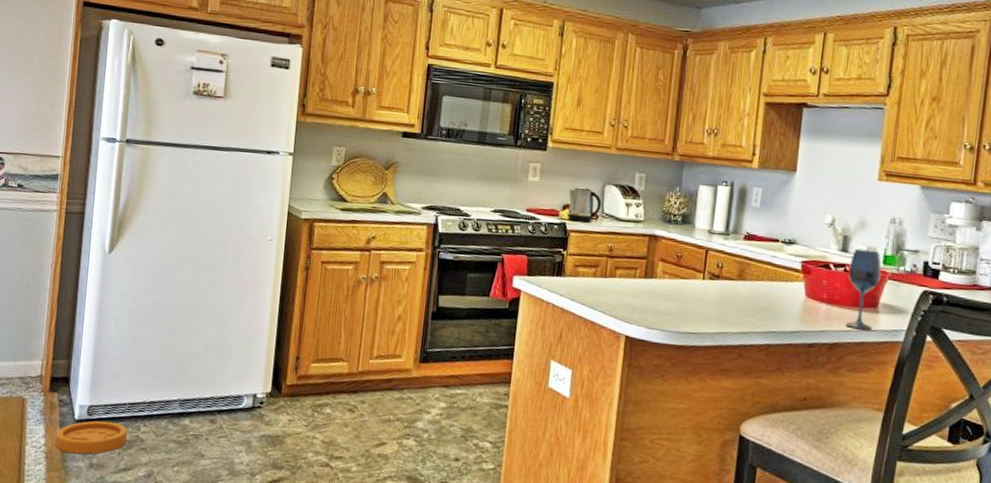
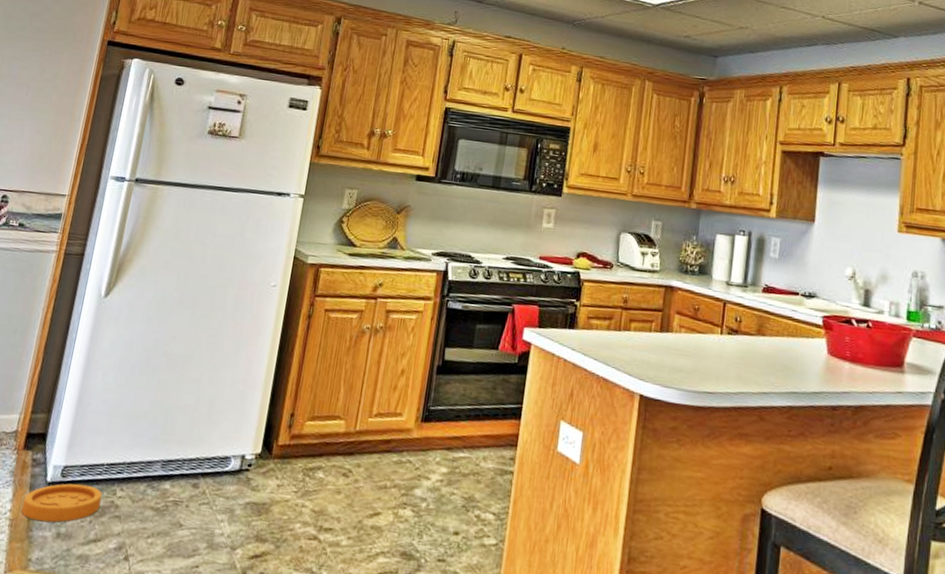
kettle: present [567,186,601,224] -> none [581,234,617,273]
wineglass: present [845,248,882,330] -> none [870,303,906,392]

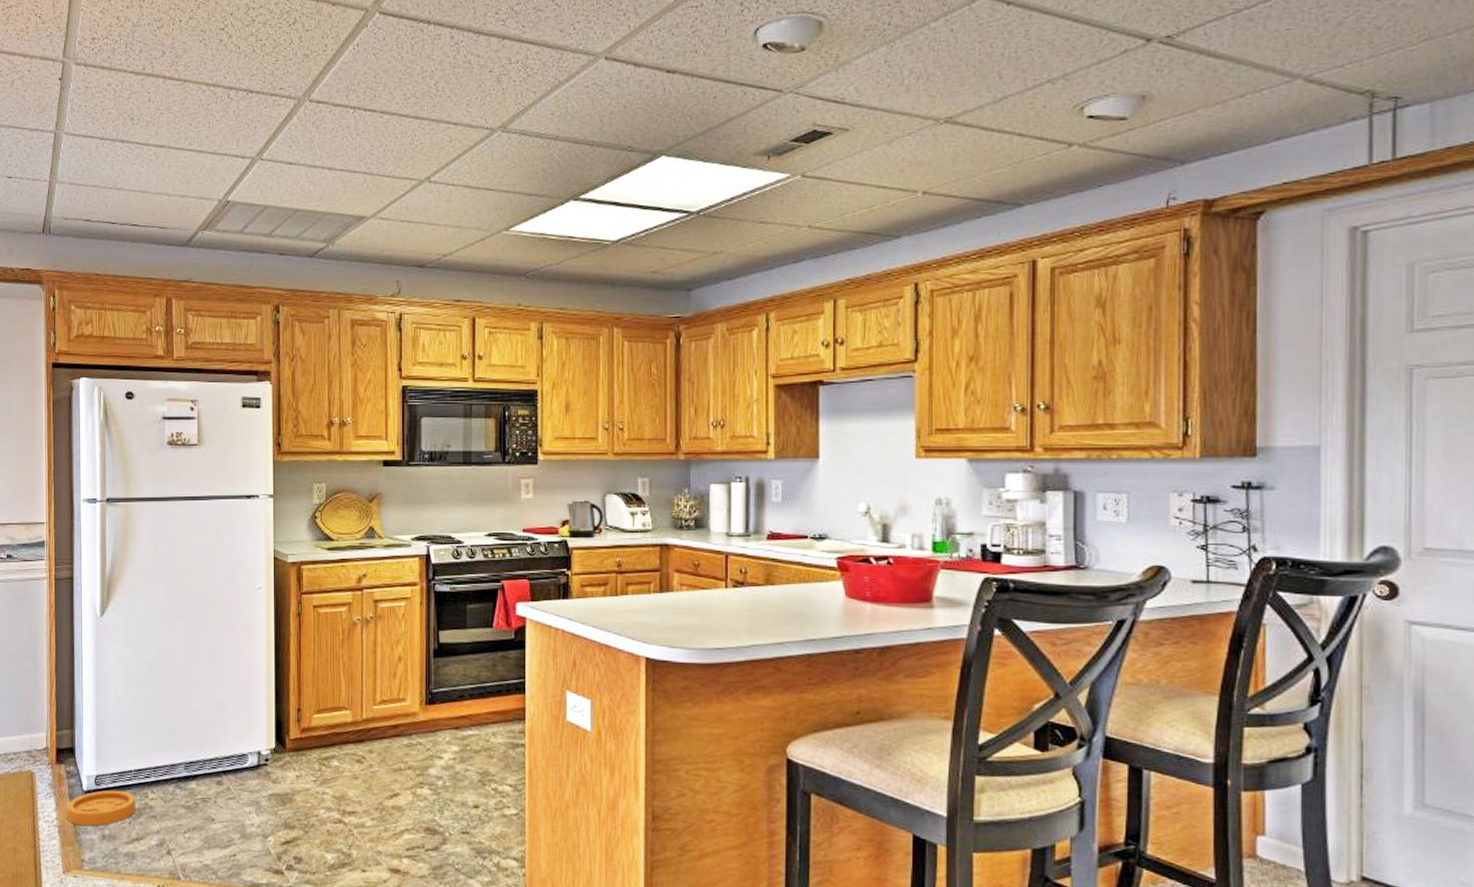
kettle: none [581,234,617,273] -> present [567,499,603,539]

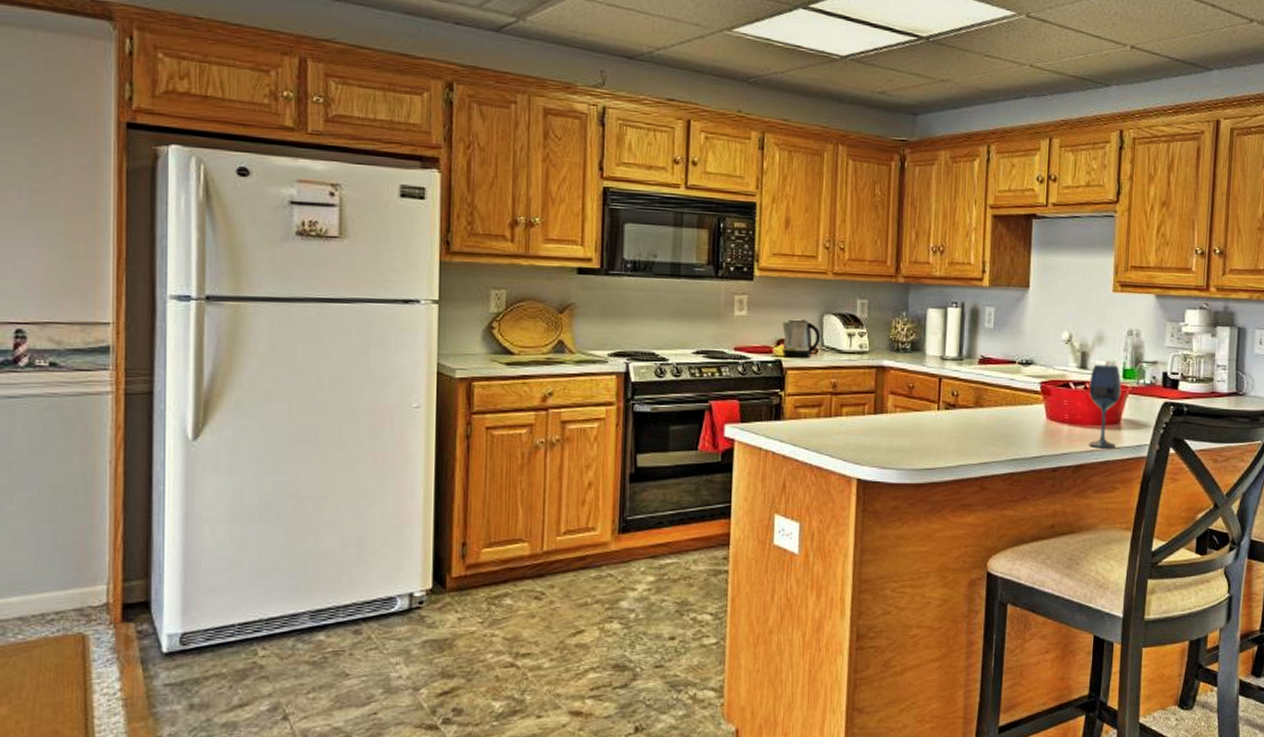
pet bowl: present [67,790,135,827] -> none [136,649,239,696]
wineglass: none [893,537,932,629] -> present [1089,364,1122,449]

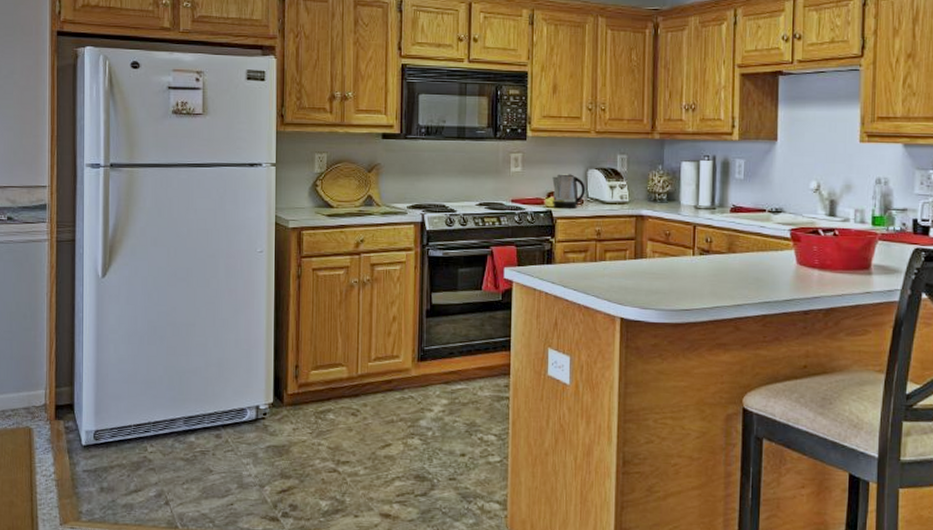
wineglass: present [1089,364,1122,449] -> none [838,212,871,293]

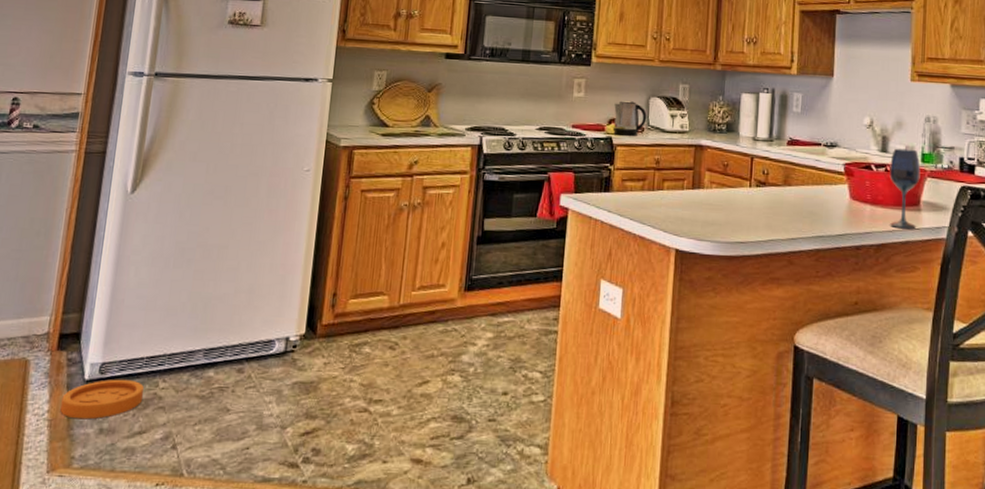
pet bowl: none [65,444,134,480] -> present [60,379,144,420]
wineglass: none [838,212,871,293] -> present [889,148,921,229]

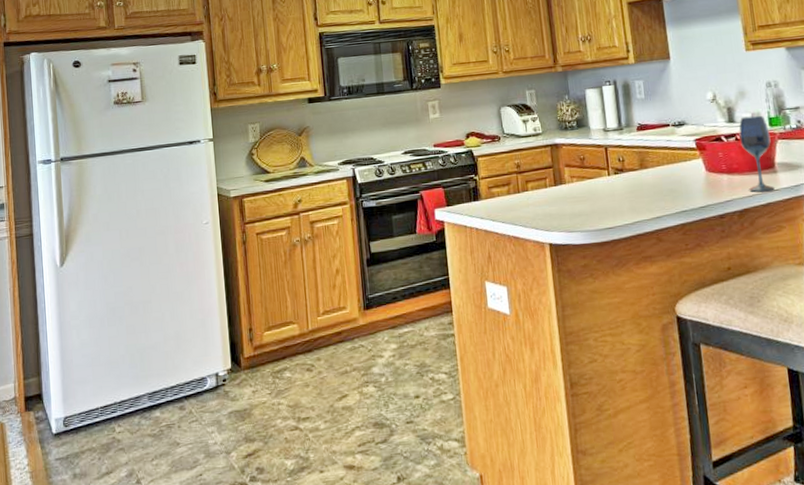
pet bowl: present [60,379,144,420] -> none [37,428,104,469]
kettle: present [613,100,647,137] -> none [469,113,501,148]

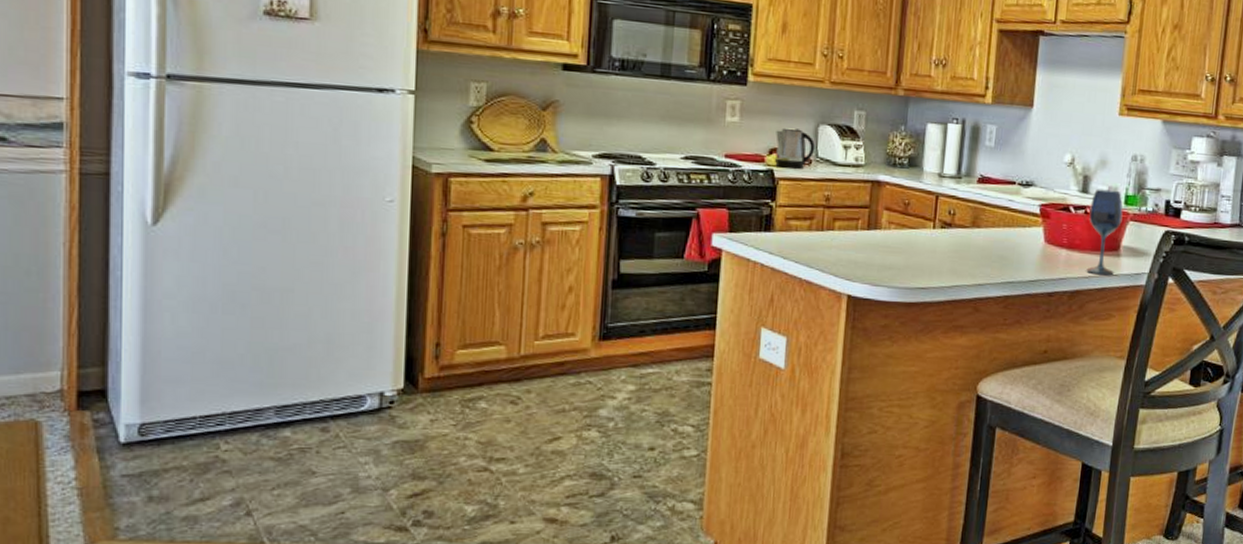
kettle: none [469,113,501,148] -> present [775,127,815,170]

